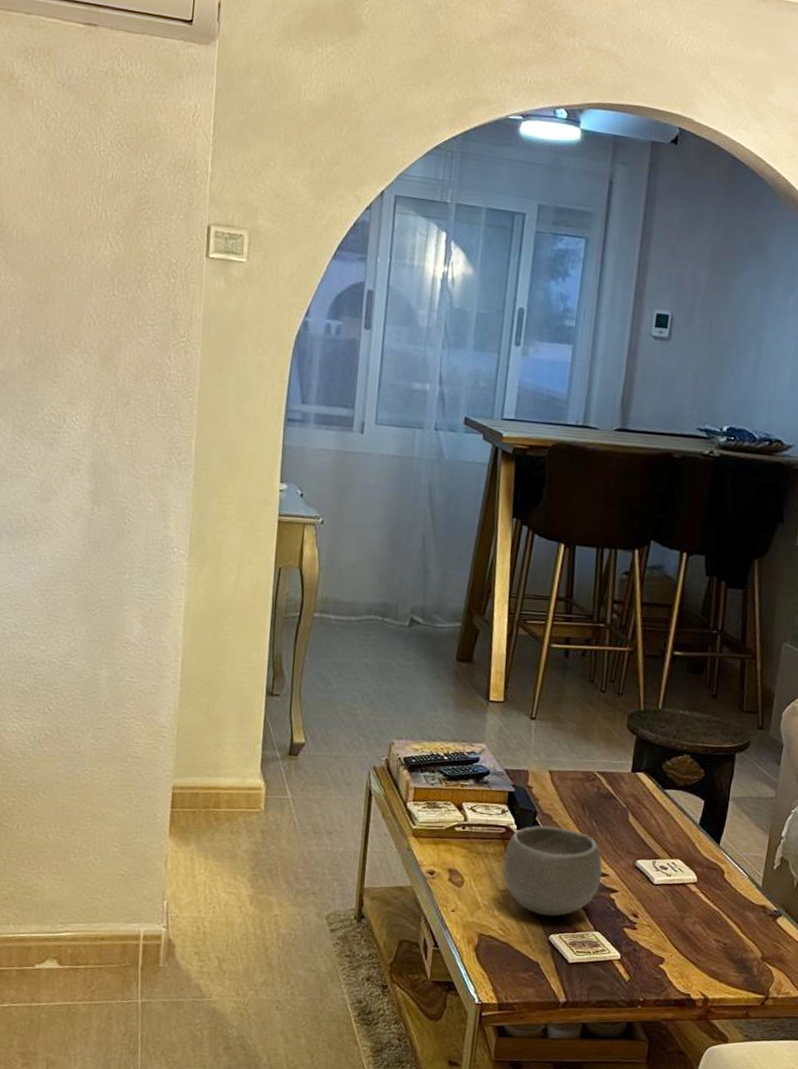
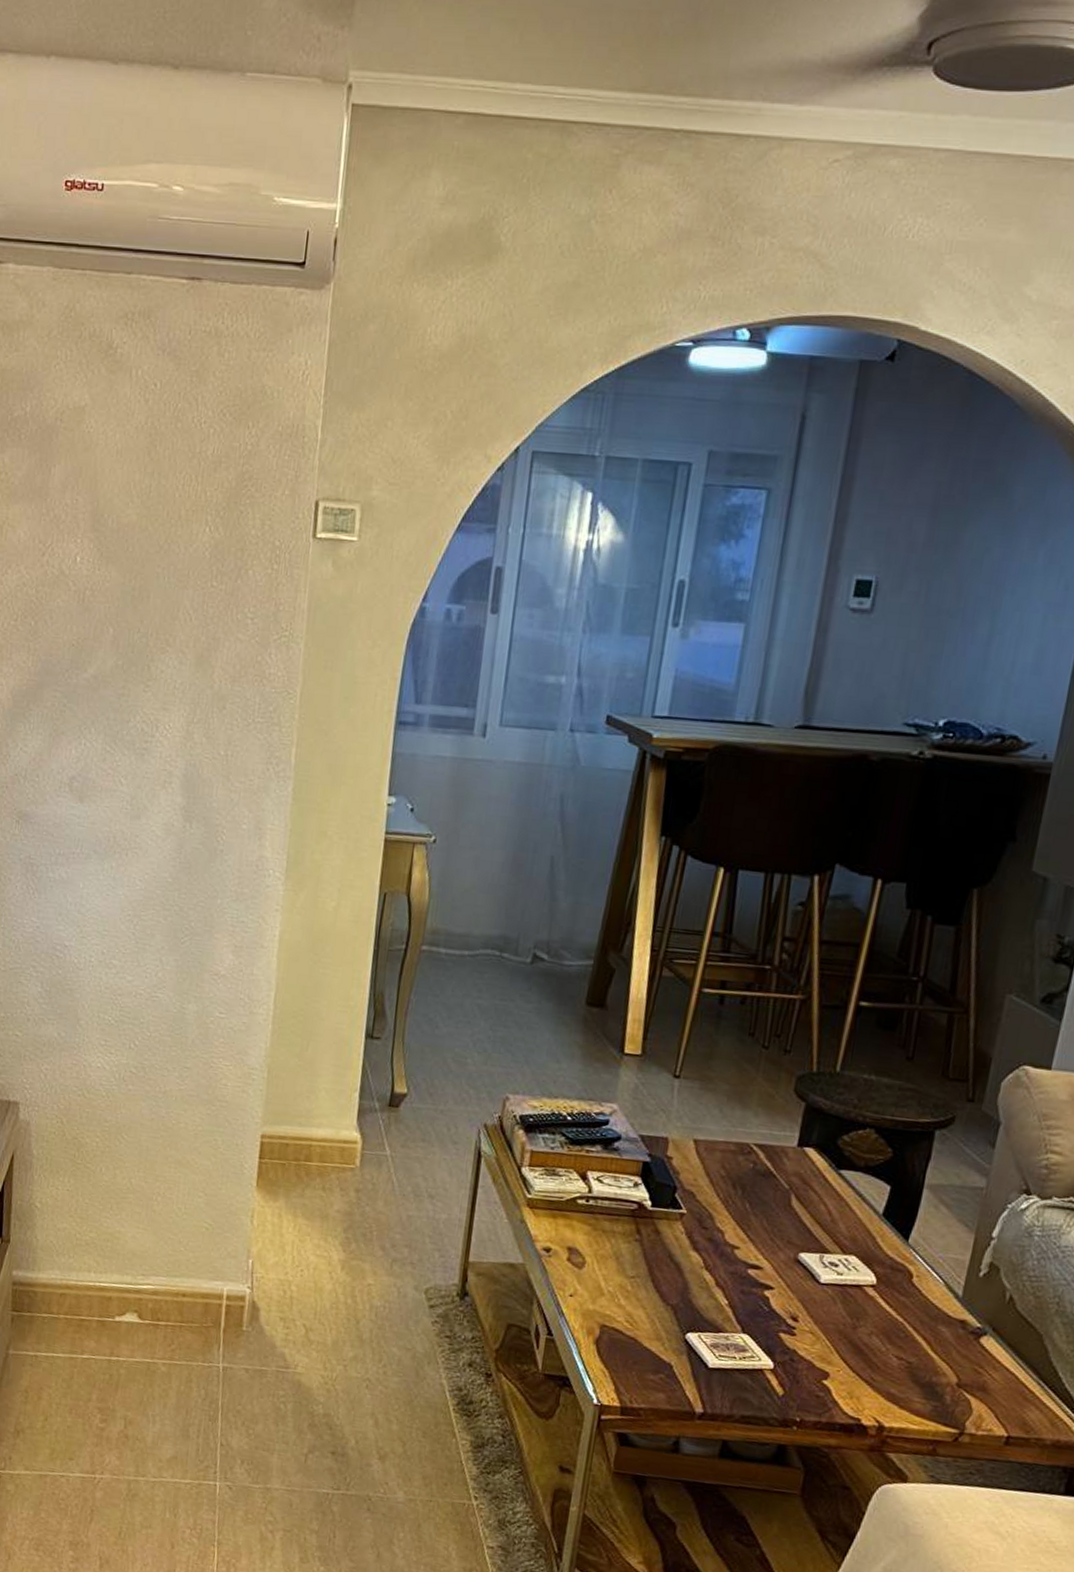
ceramic bowl: present [503,826,603,917] -> none [632,1203,756,1312]

